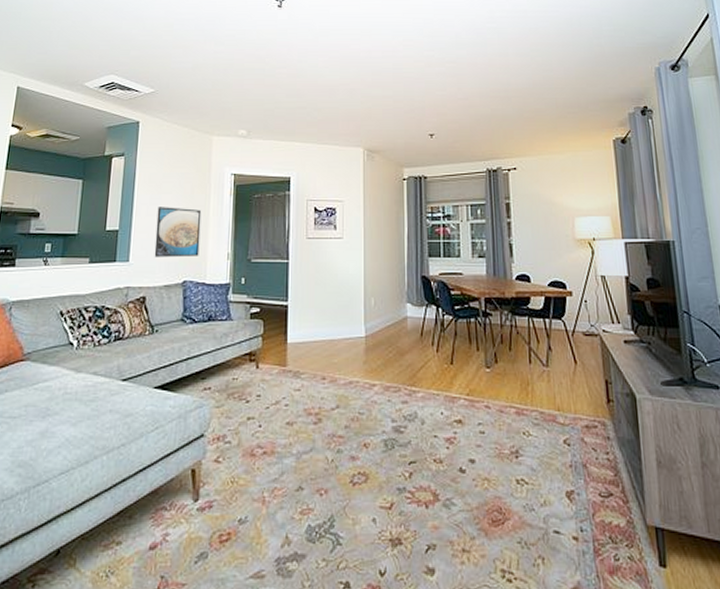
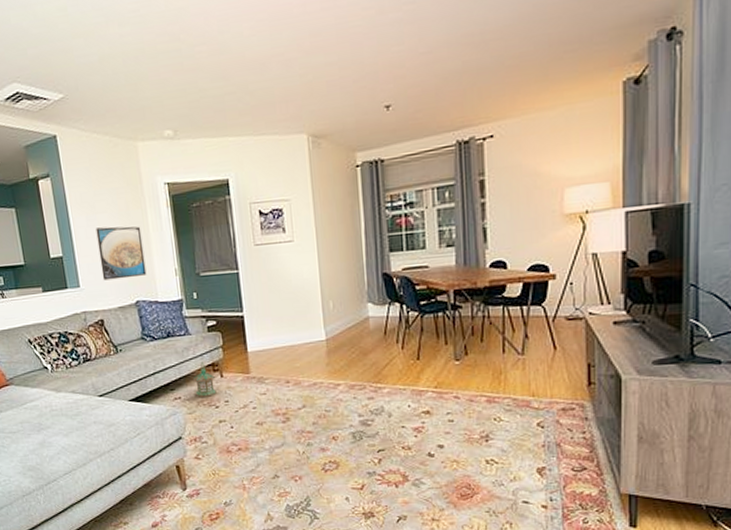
lantern: none [225,350,253,389] -> present [191,362,218,397]

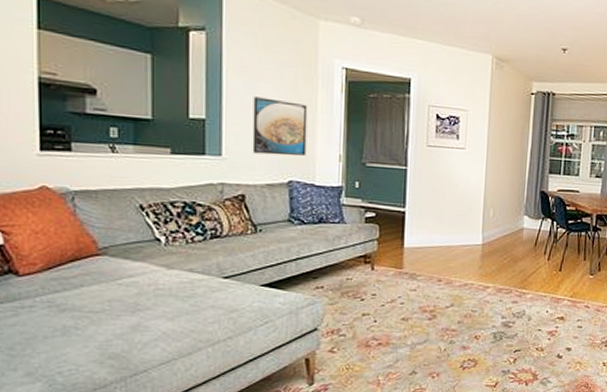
lantern: present [191,362,218,397] -> none [338,252,368,289]

